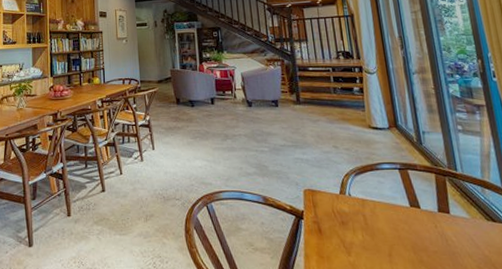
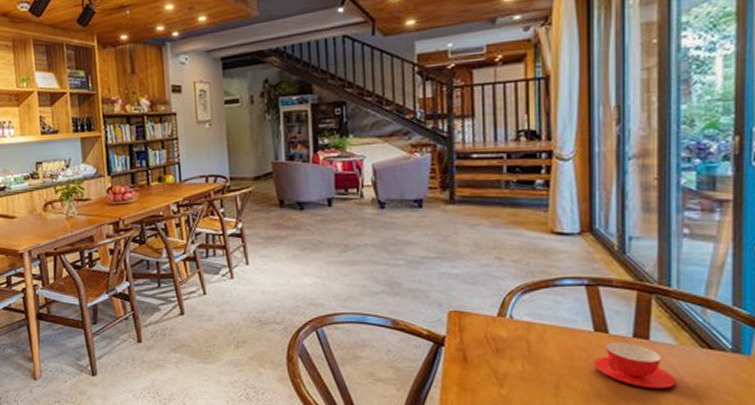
teacup: none [414,215,476,256] -> present [594,341,677,389]

